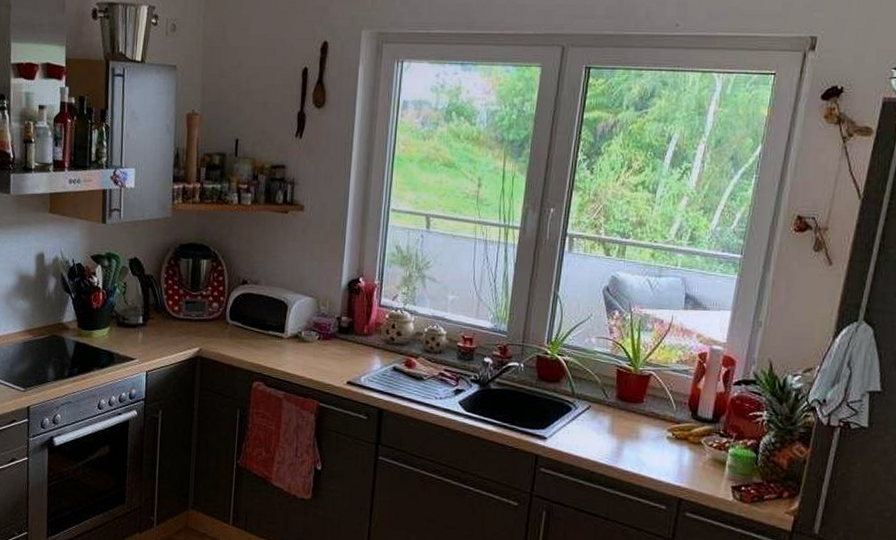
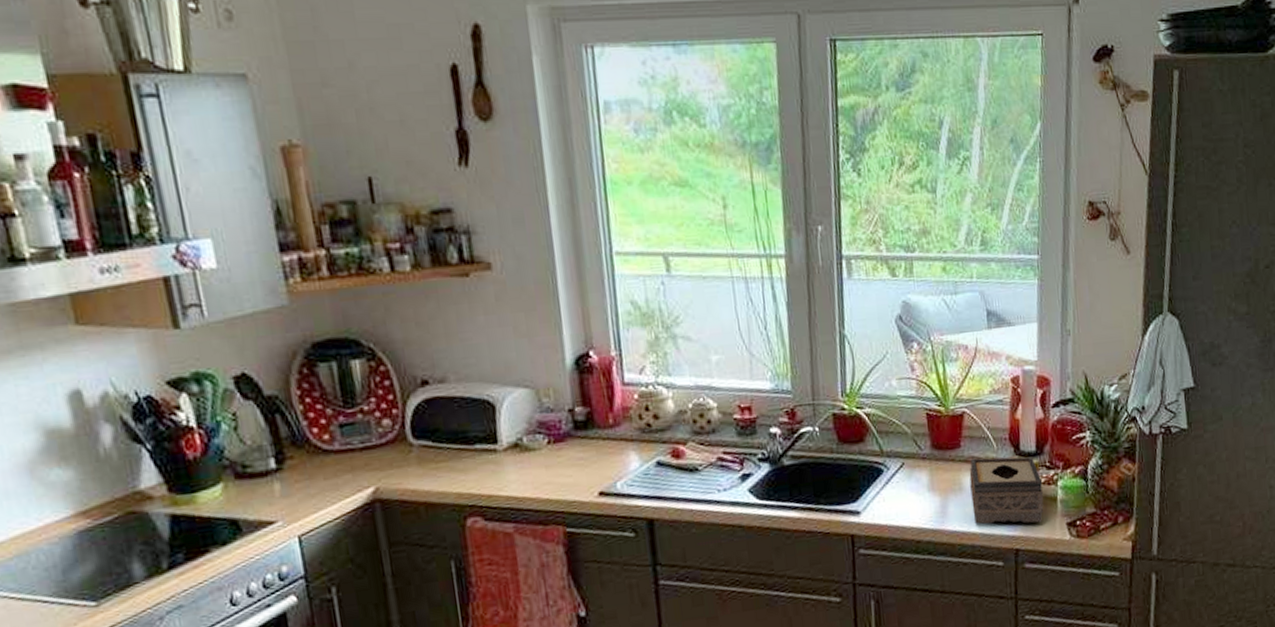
tissue box: none [645,414,714,481] -> present [969,457,1044,525]

